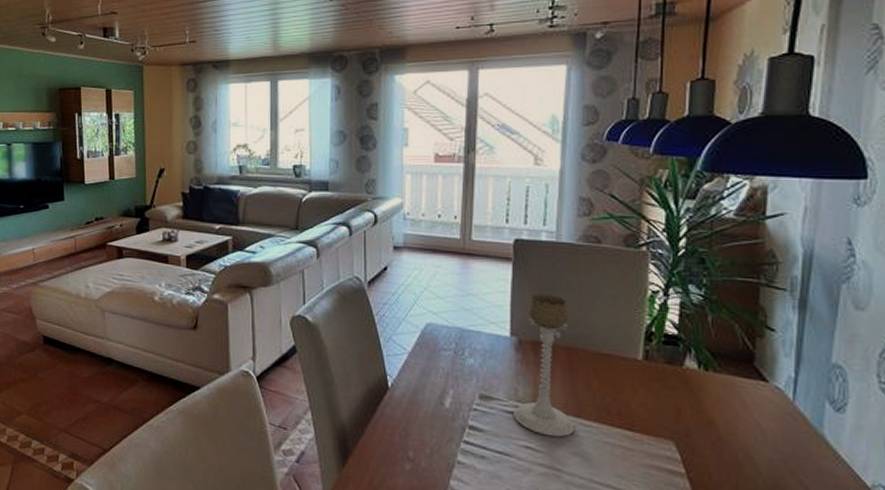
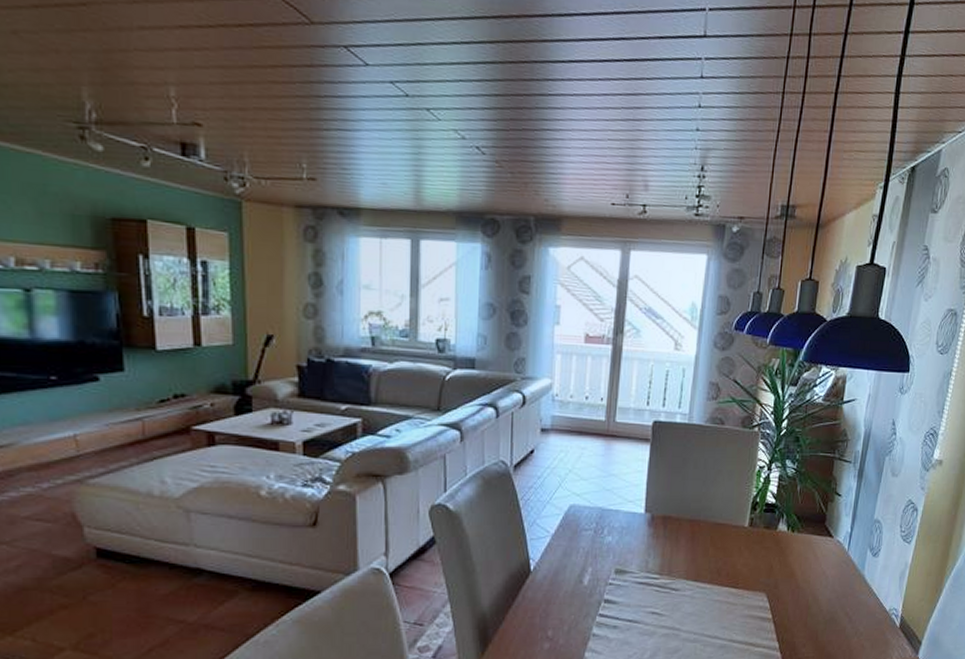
candle holder: present [512,293,574,437] -> none [642,472,695,601]

